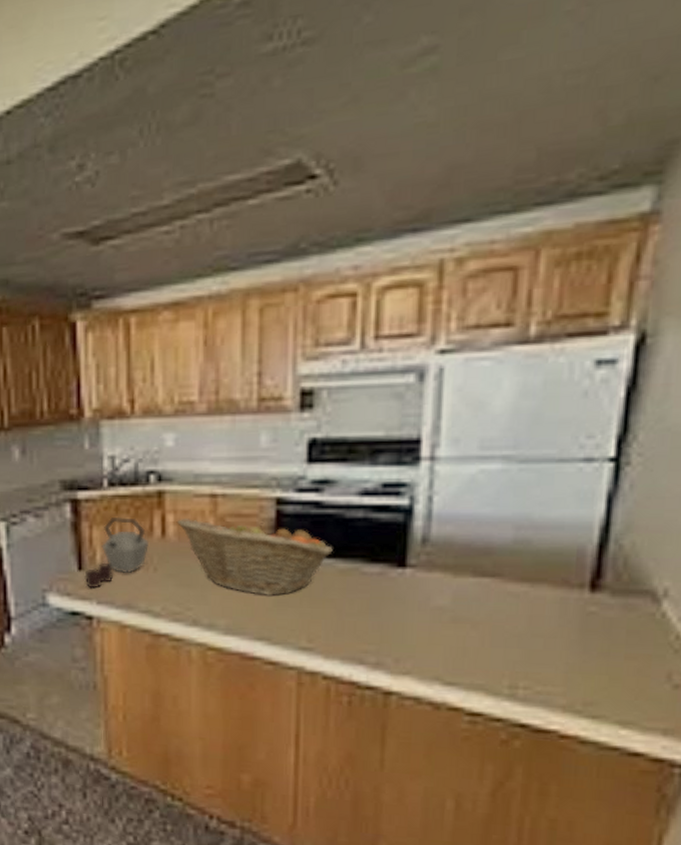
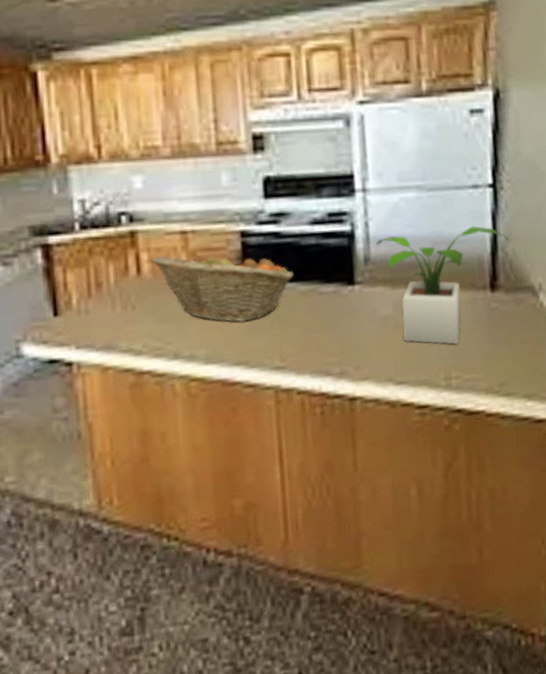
kettle: present [84,516,150,589] -> none [61,258,126,334]
potted plant: none [440,509,627,649] -> present [376,226,508,345]

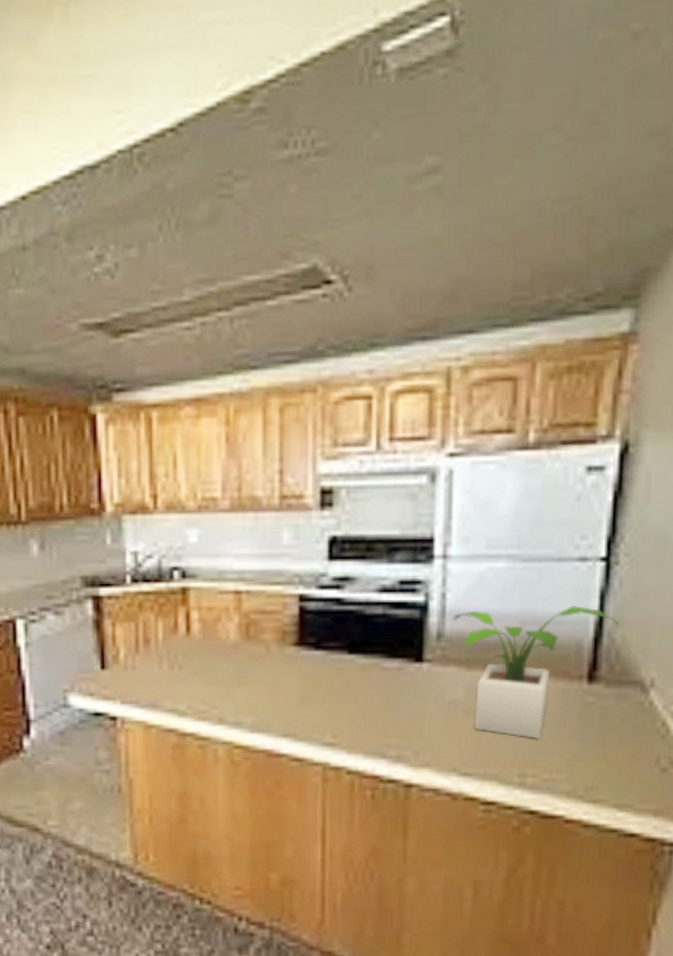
fruit basket: present [150,251,294,323] -> none [201,615,354,693]

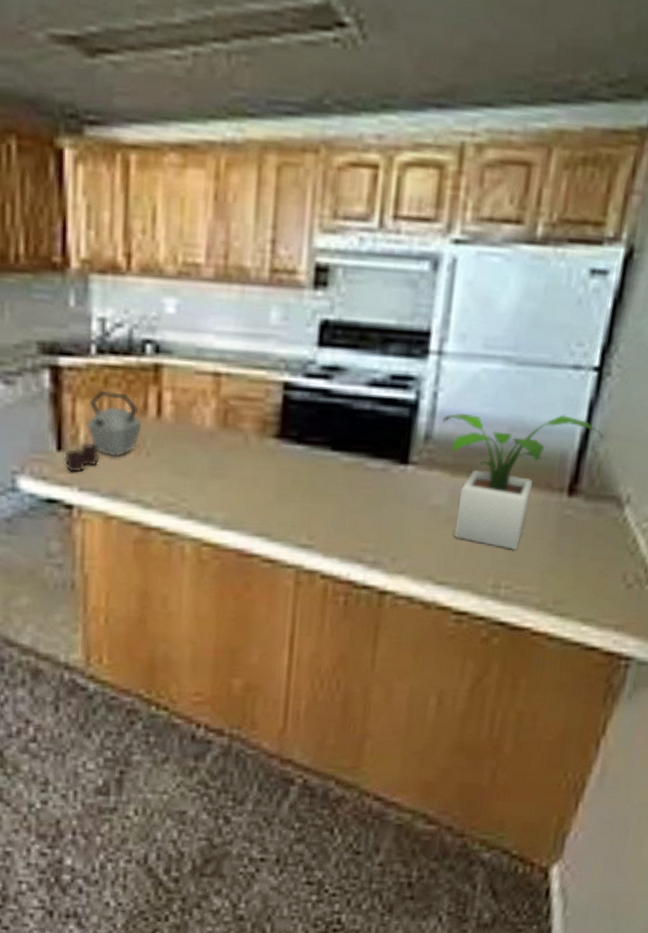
kettle: none [107,613,174,688] -> present [64,390,143,473]

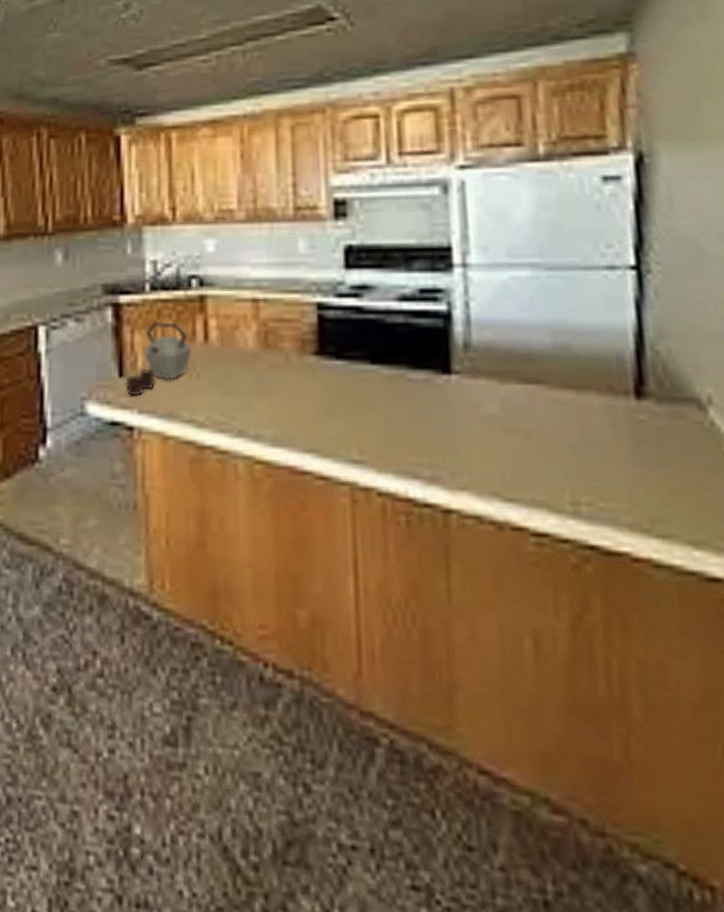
potted plant: present [443,414,603,550] -> none [479,315,660,461]

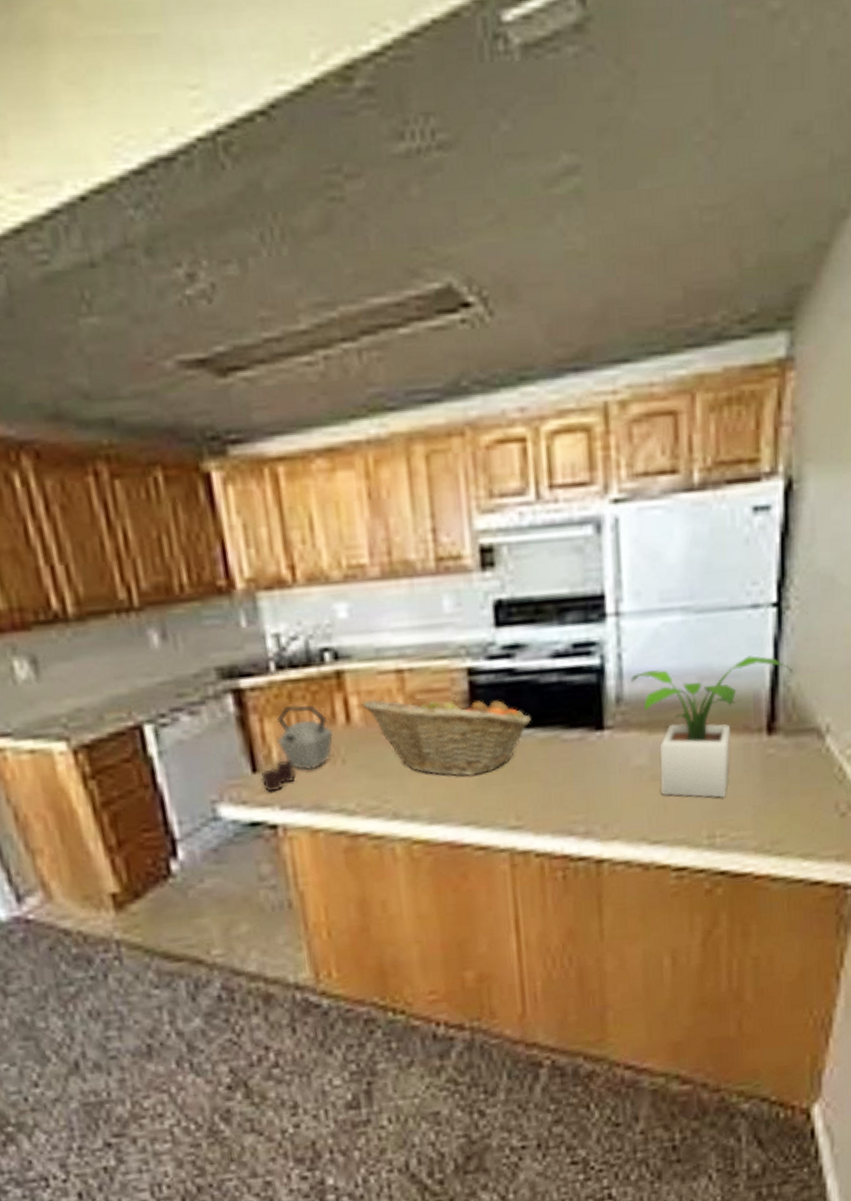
fruit basket: none [219,323,377,405] -> present [361,692,531,777]
potted plant: none [479,315,660,461] -> present [631,655,792,798]

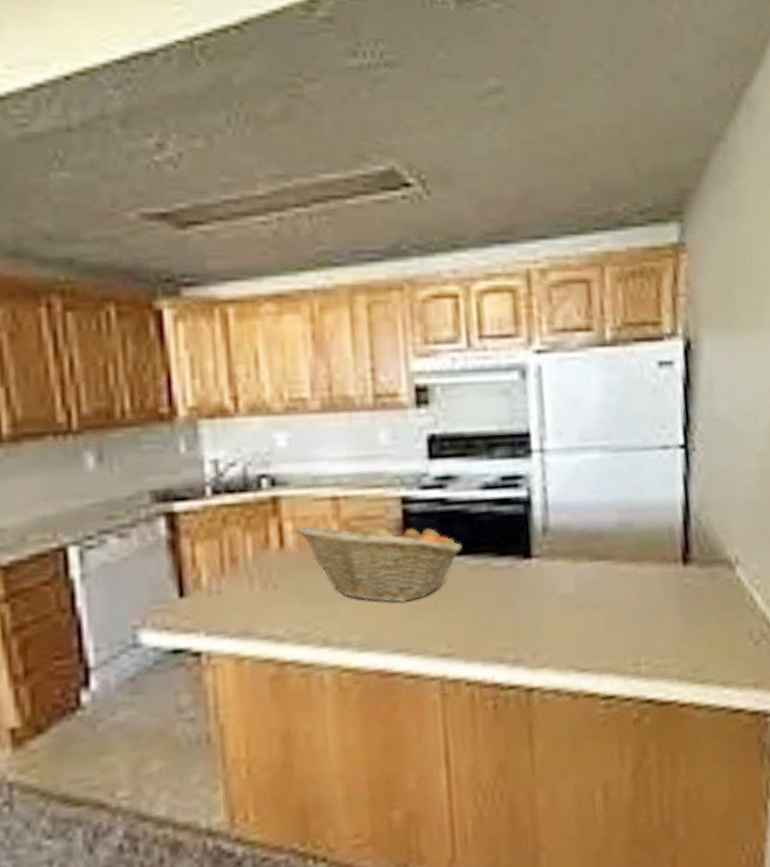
kettle: present [261,704,334,793] -> none [187,529,266,618]
potted plant: present [631,655,792,798] -> none [556,491,702,626]

